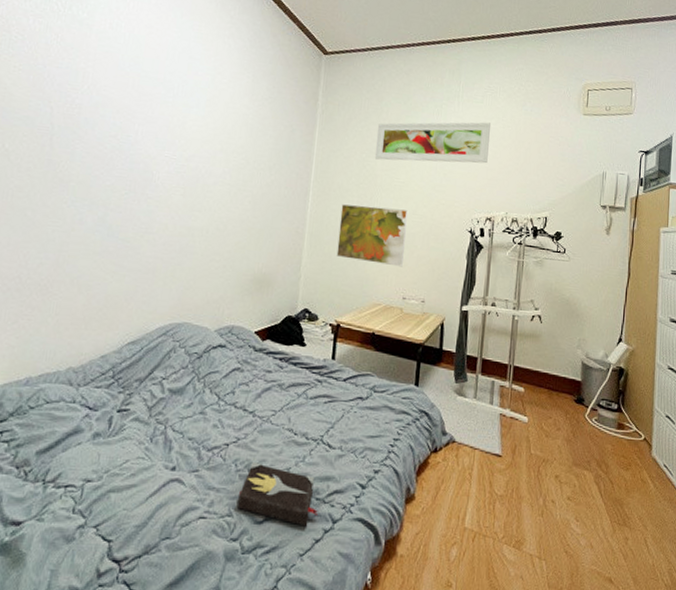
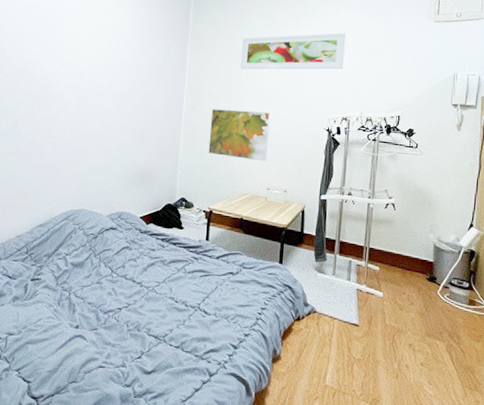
hardback book: present [237,462,319,527] -> none [130,324,198,378]

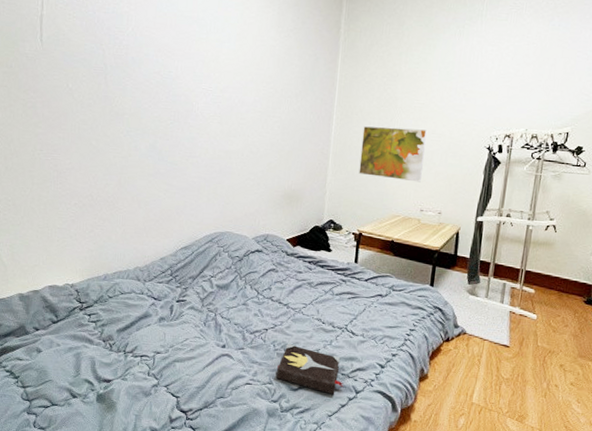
hardback book: none [130,324,198,378] -> present [276,344,344,395]
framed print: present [240,32,345,70] -> none [395,40,514,83]

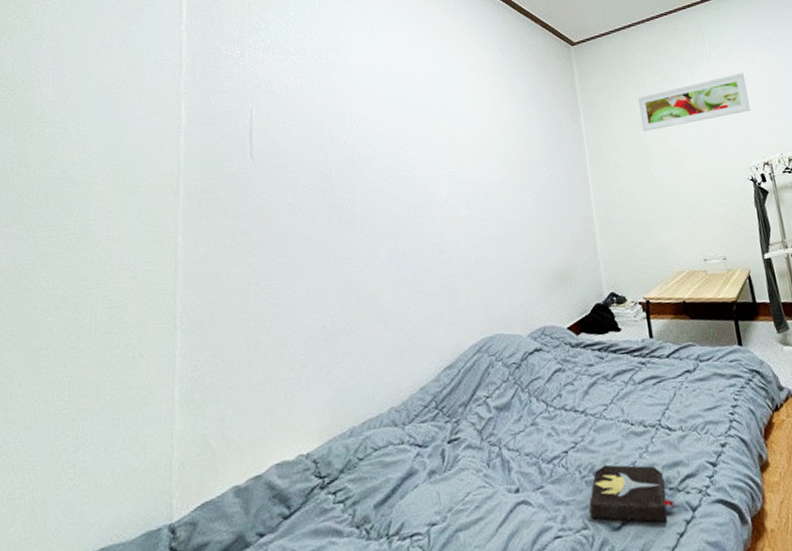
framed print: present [359,126,428,183] -> none [622,173,696,234]
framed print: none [395,40,514,83] -> present [638,73,750,132]

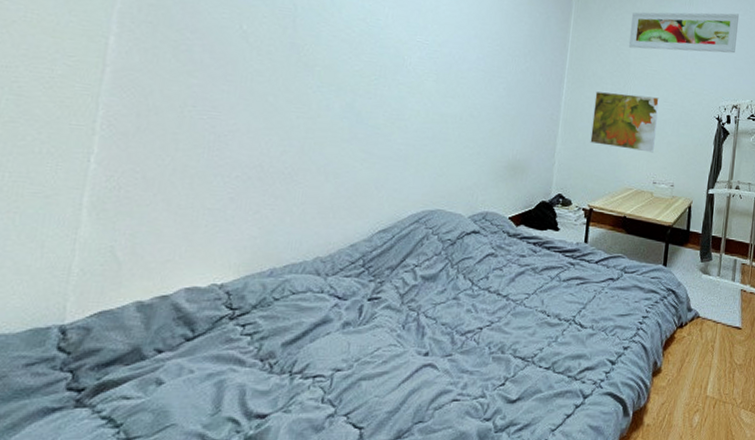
hardback book: present [589,463,676,523] -> none [491,344,571,403]
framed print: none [622,173,696,234] -> present [590,91,660,153]

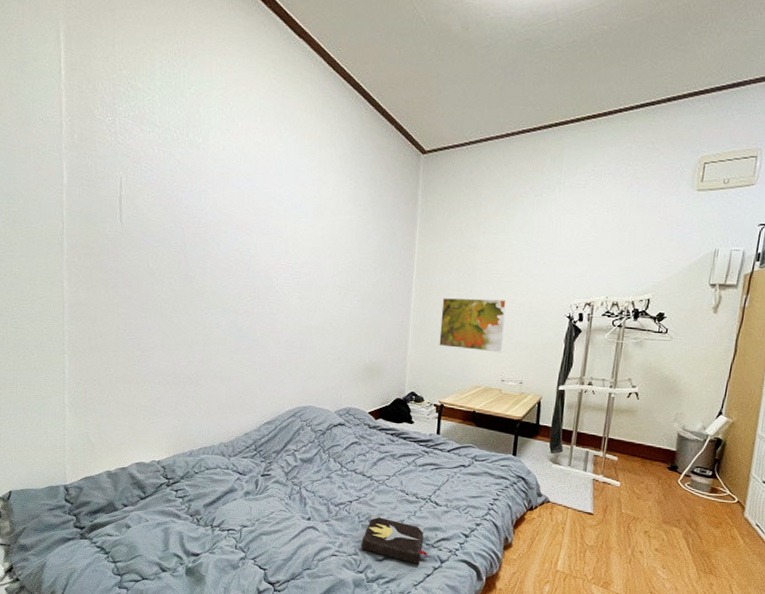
hardback book: none [491,344,571,403] -> present [362,515,429,565]
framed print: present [628,12,739,54] -> none [473,207,593,254]

